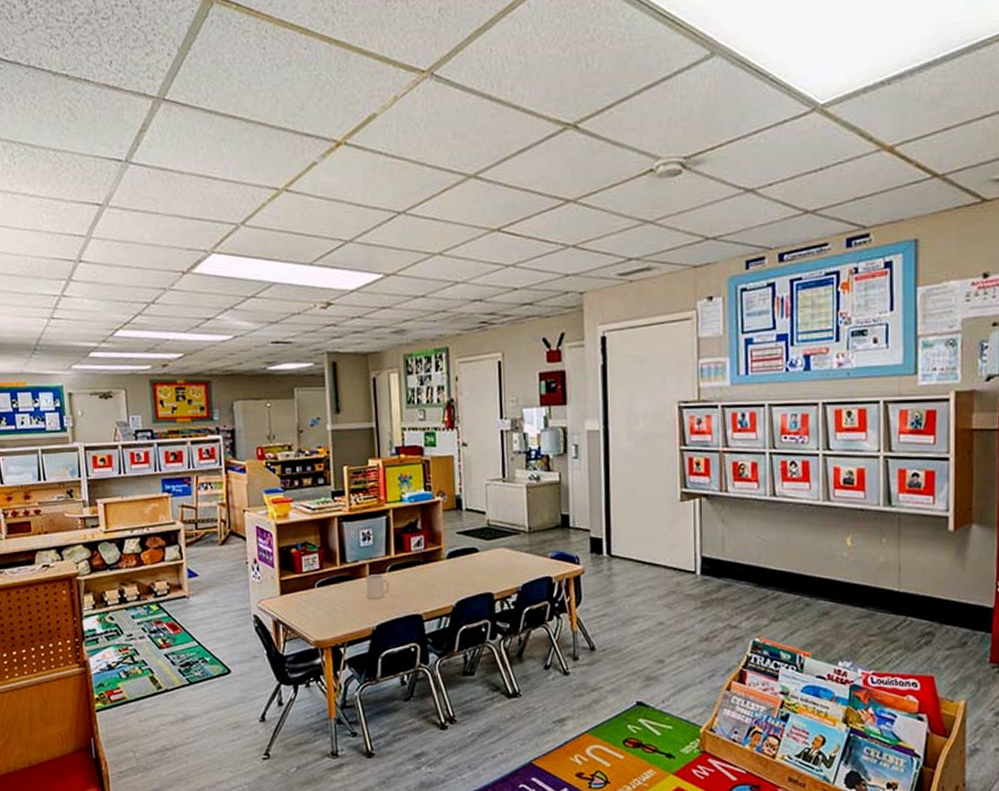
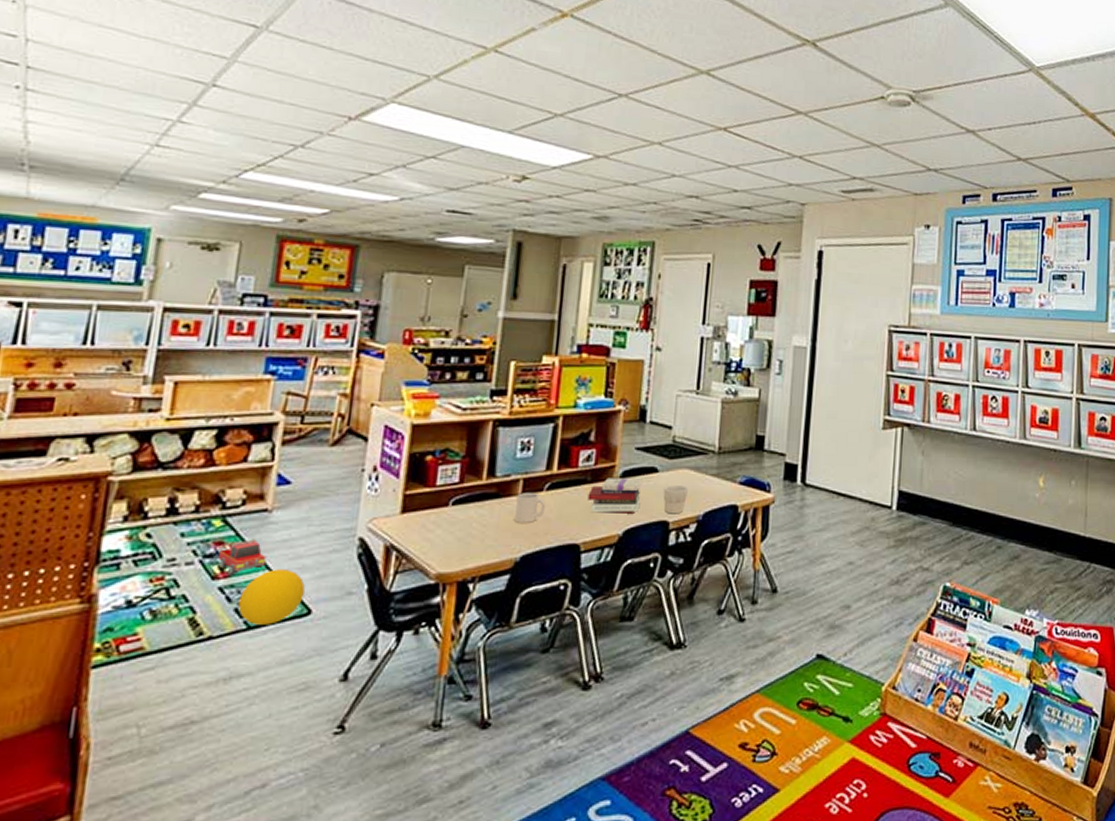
toy truck: none [159,618,193,645] -> present [217,539,267,574]
ball: none [180,640,223,681] -> present [238,569,305,625]
books: none [422,558,467,589] -> present [587,478,643,514]
cup: none [485,562,506,587] -> present [663,485,688,514]

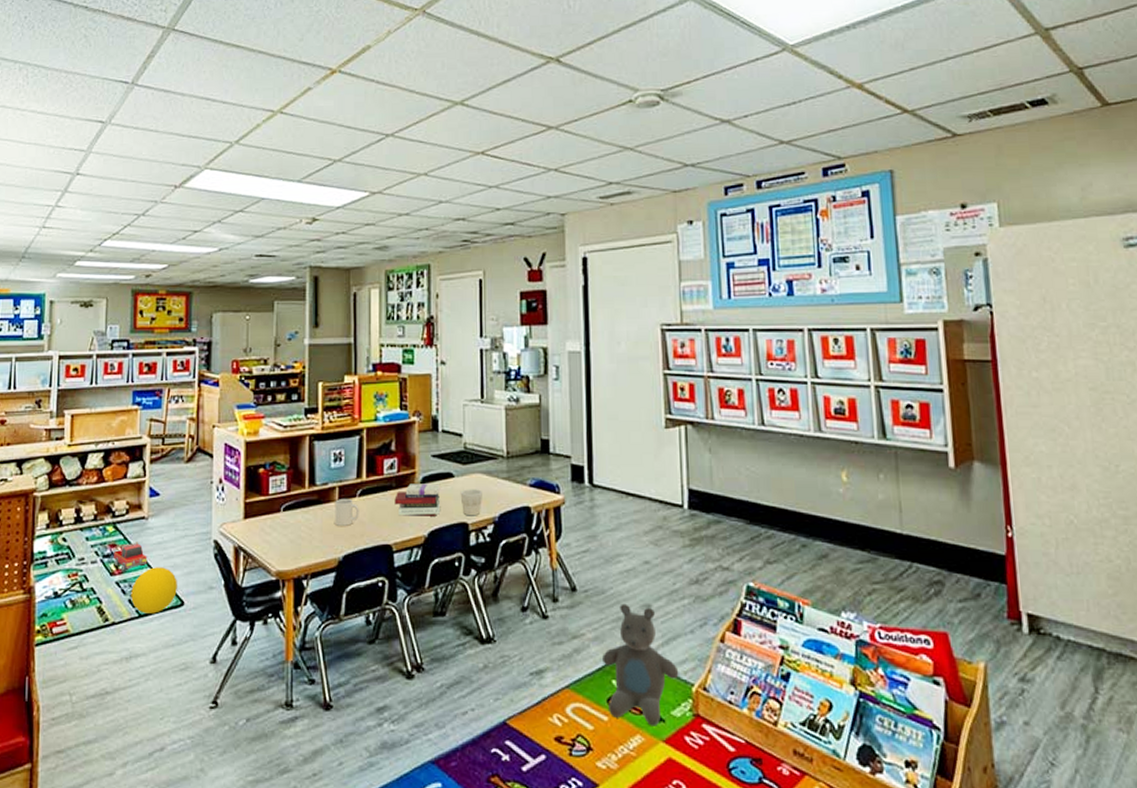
stuffed animal: none [796,605,871,727] -> present [602,603,679,726]

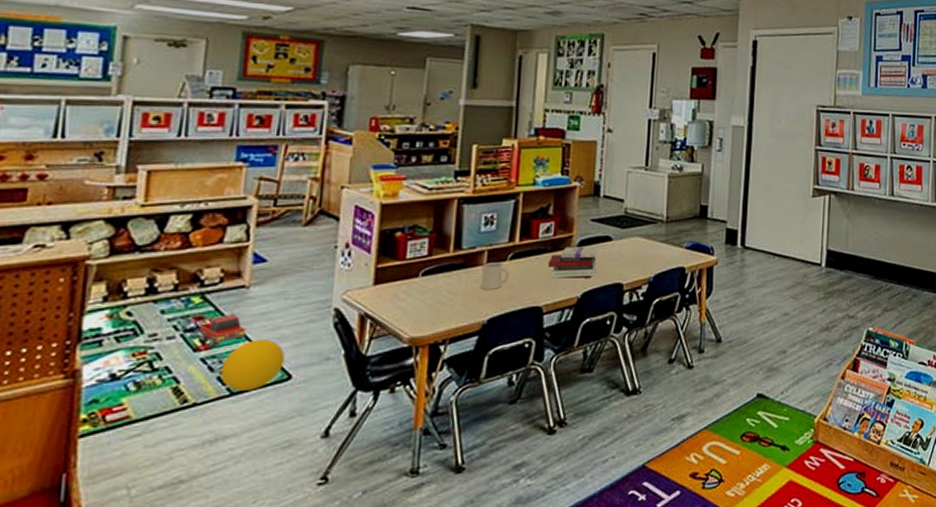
cup: present [460,489,482,516] -> none [617,252,639,277]
stuffed animal: present [602,603,679,726] -> none [740,351,805,455]

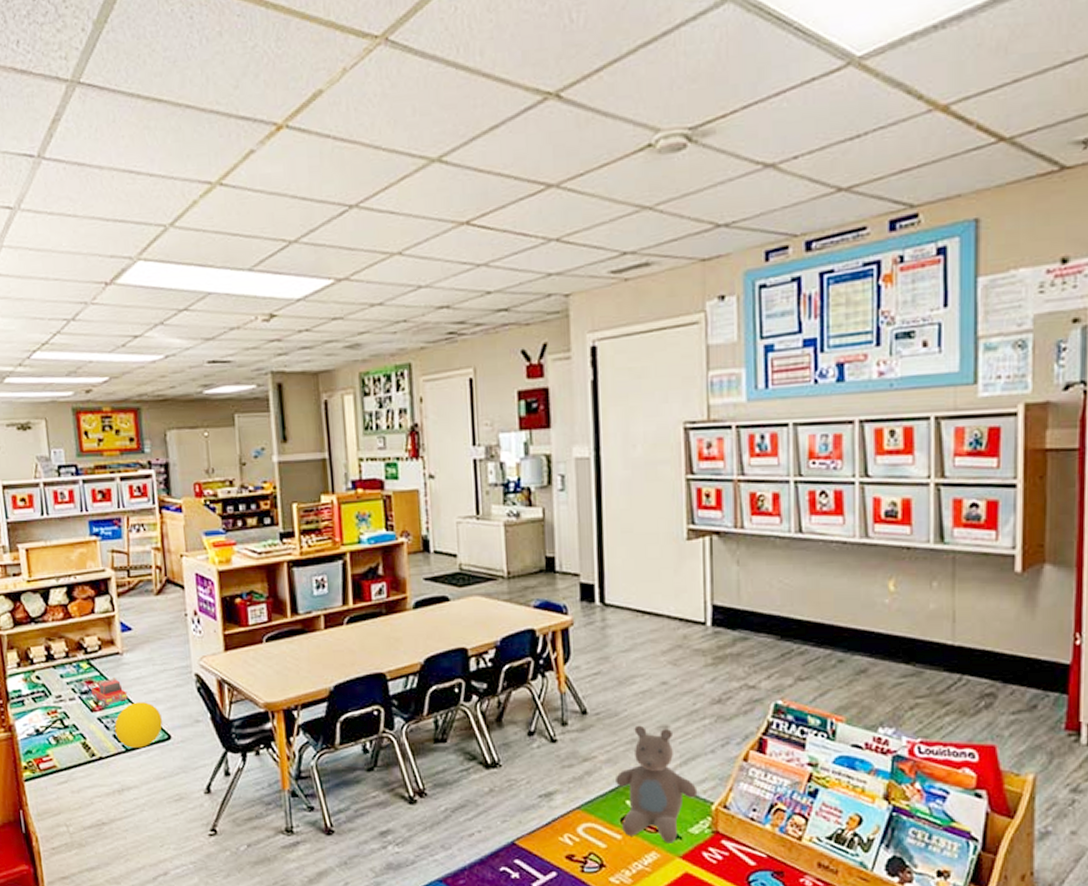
cup: present [481,263,509,291] -> none [321,627,348,657]
books: present [548,247,598,279] -> none [385,608,437,643]
stuffed animal: none [740,351,805,455] -> present [616,725,698,843]

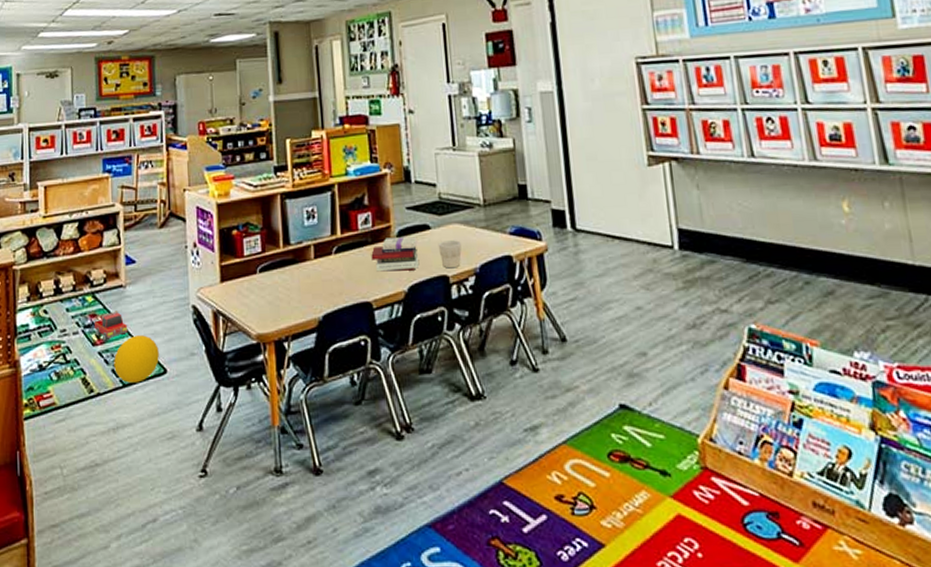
books: none [385,608,437,643] -> present [371,236,420,272]
cup: none [457,613,482,641] -> present [438,240,462,269]
stuffed animal: present [616,725,698,843] -> none [599,352,683,481]

